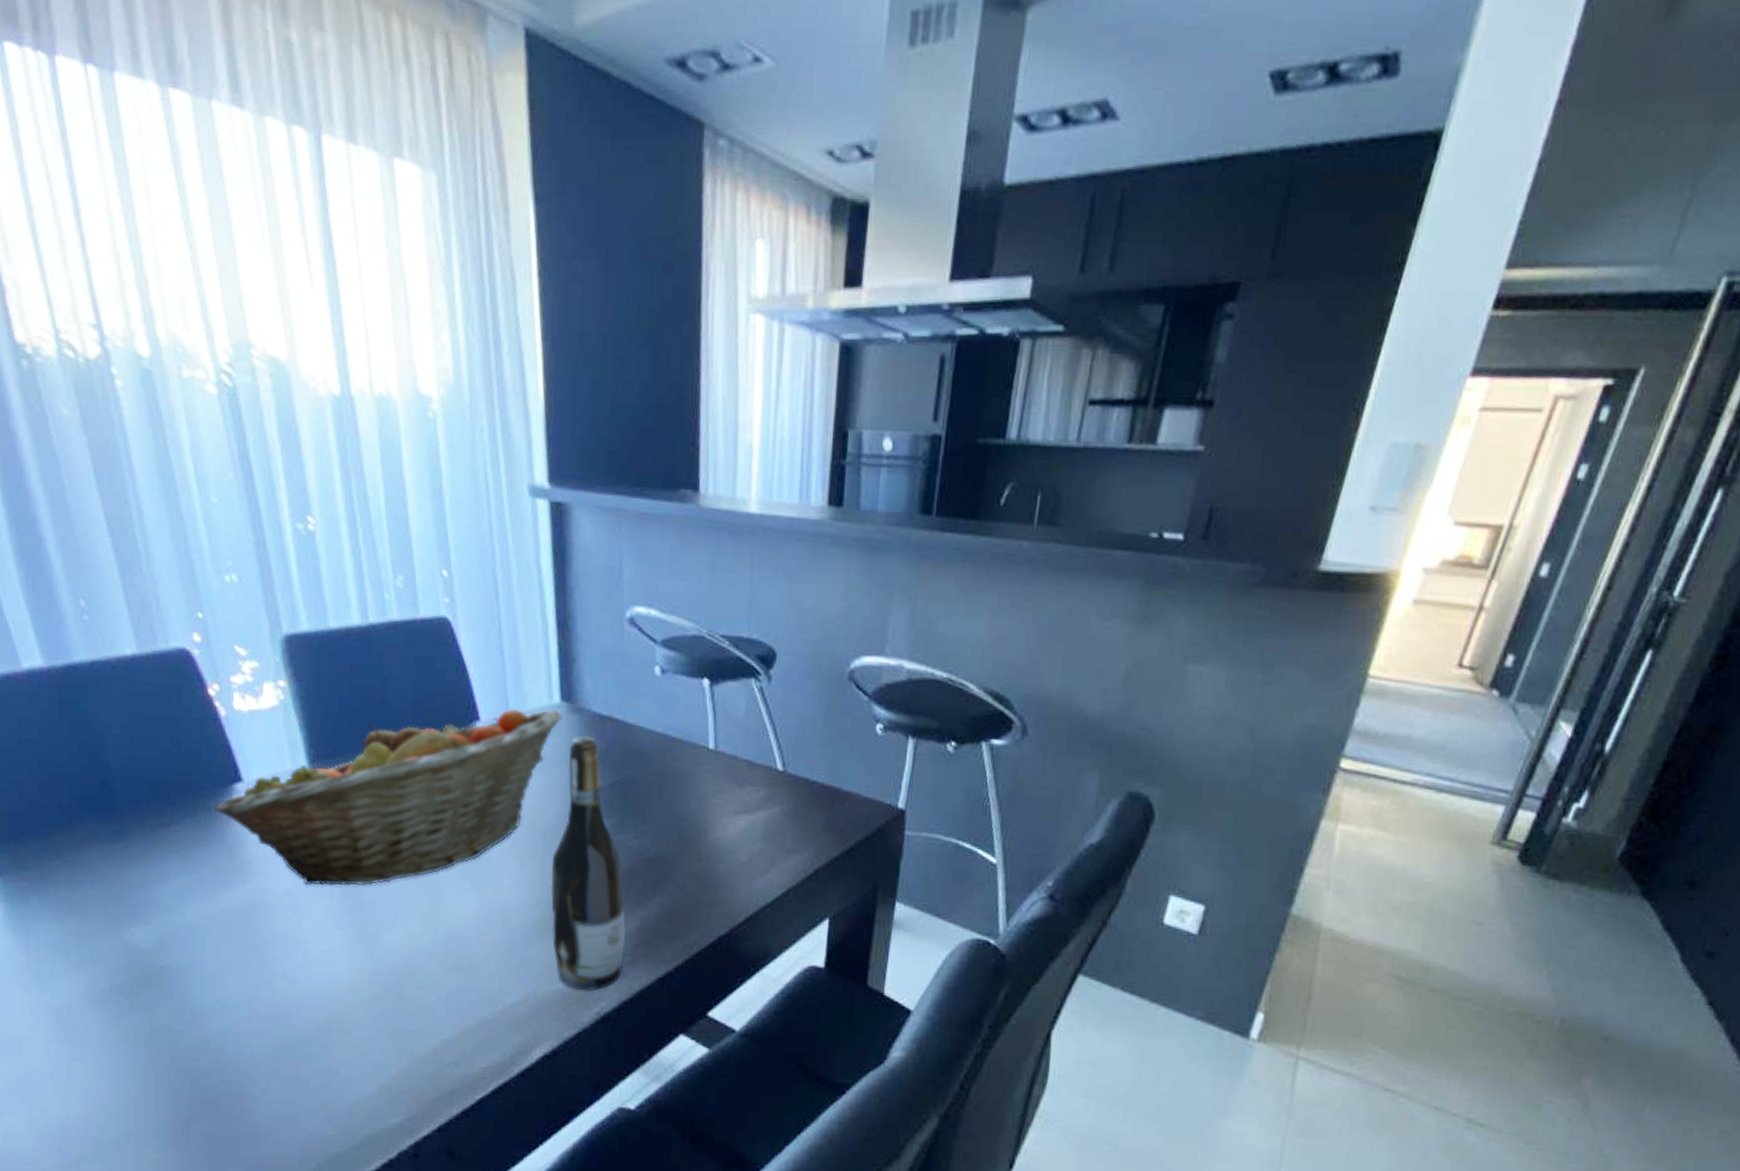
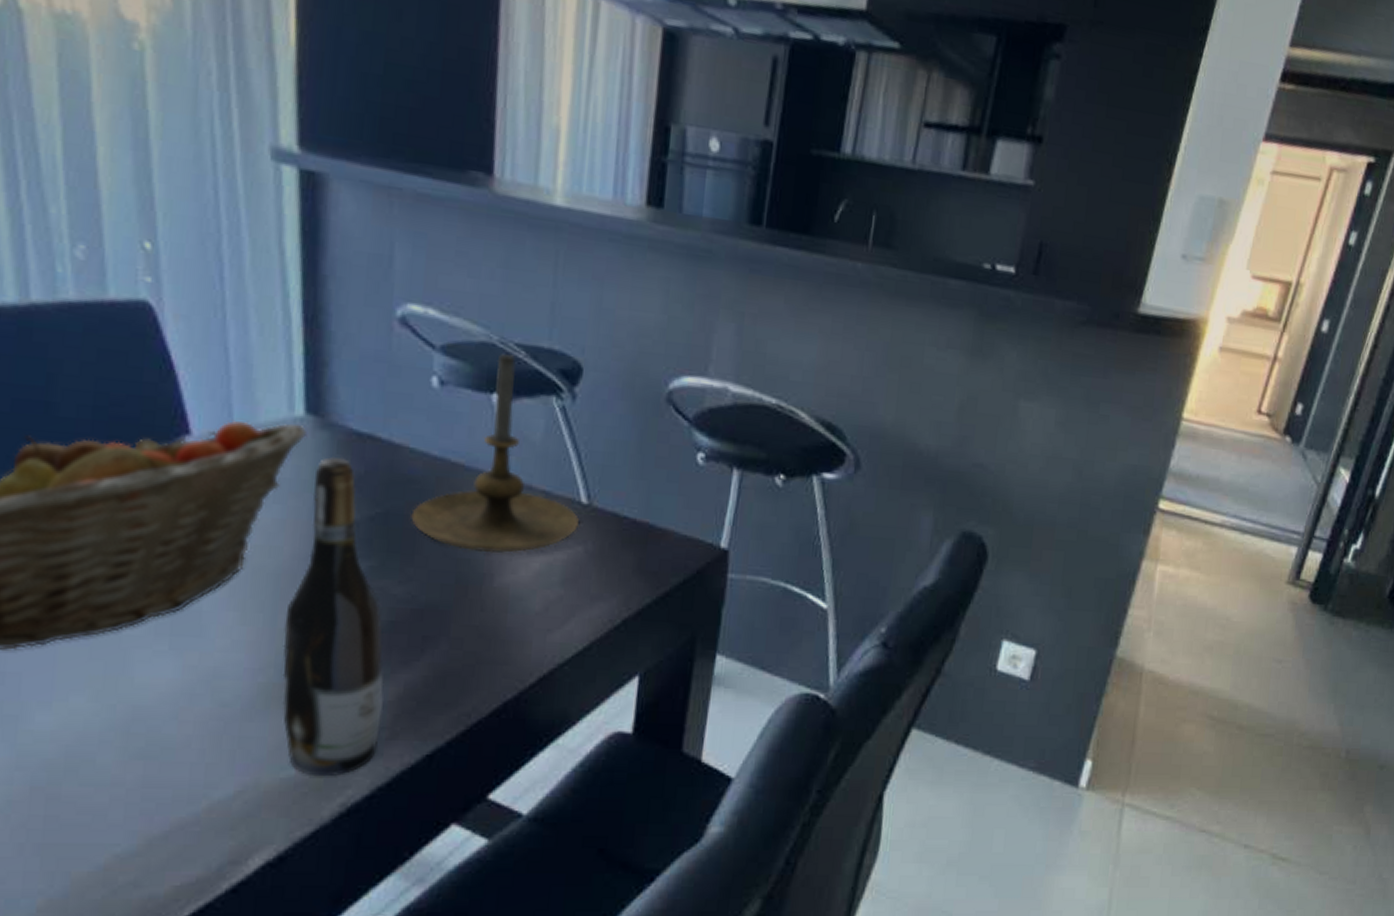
candle holder: none [642,643,776,813] -> present [411,353,579,554]

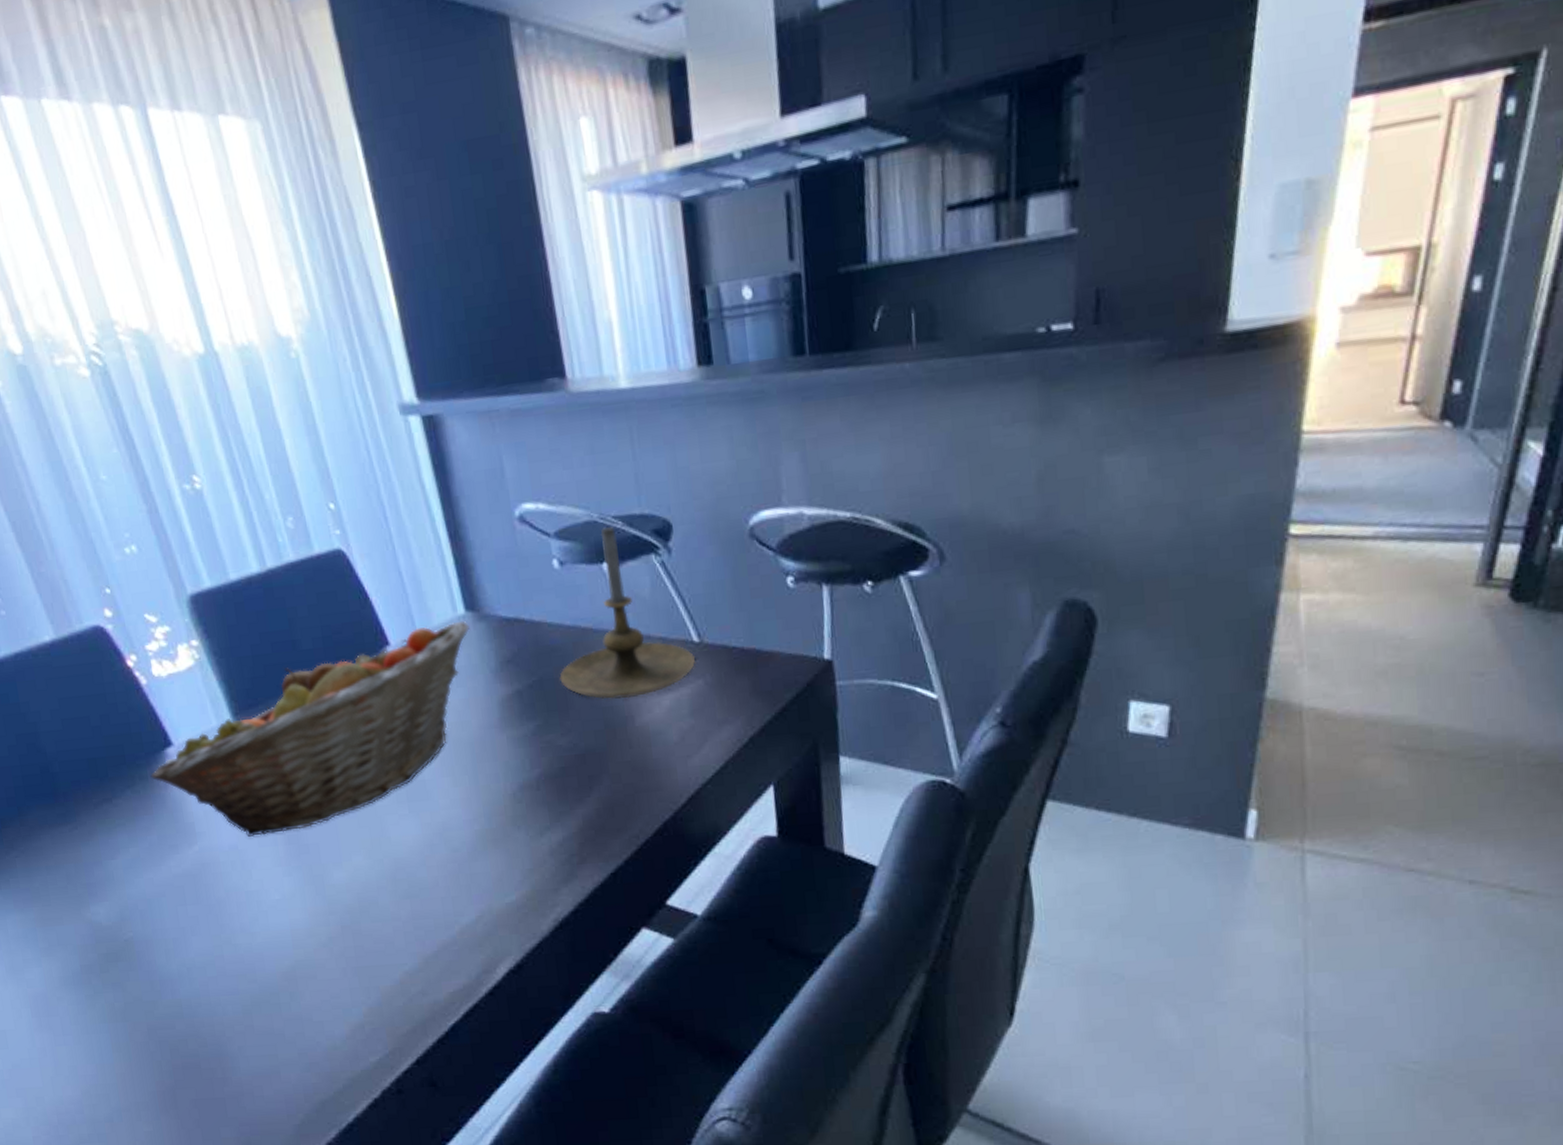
wine bottle: present [282,456,384,777] -> none [482,640,572,900]

